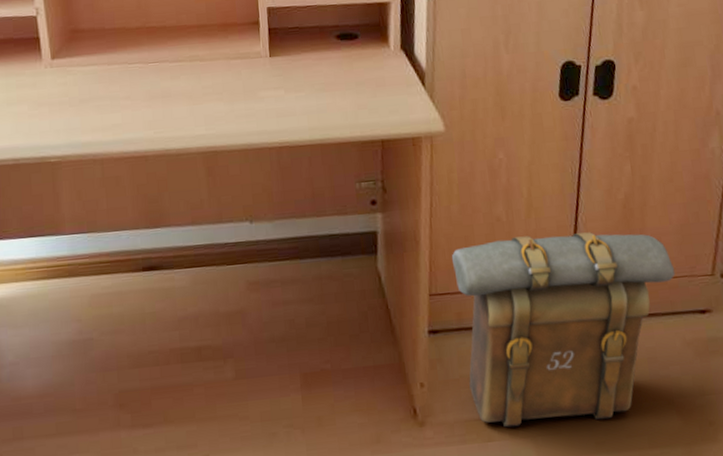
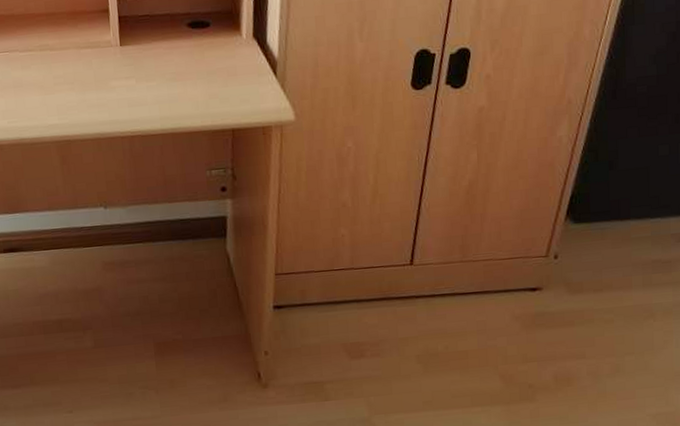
backpack: present [451,232,676,428] -> none [297,217,511,389]

